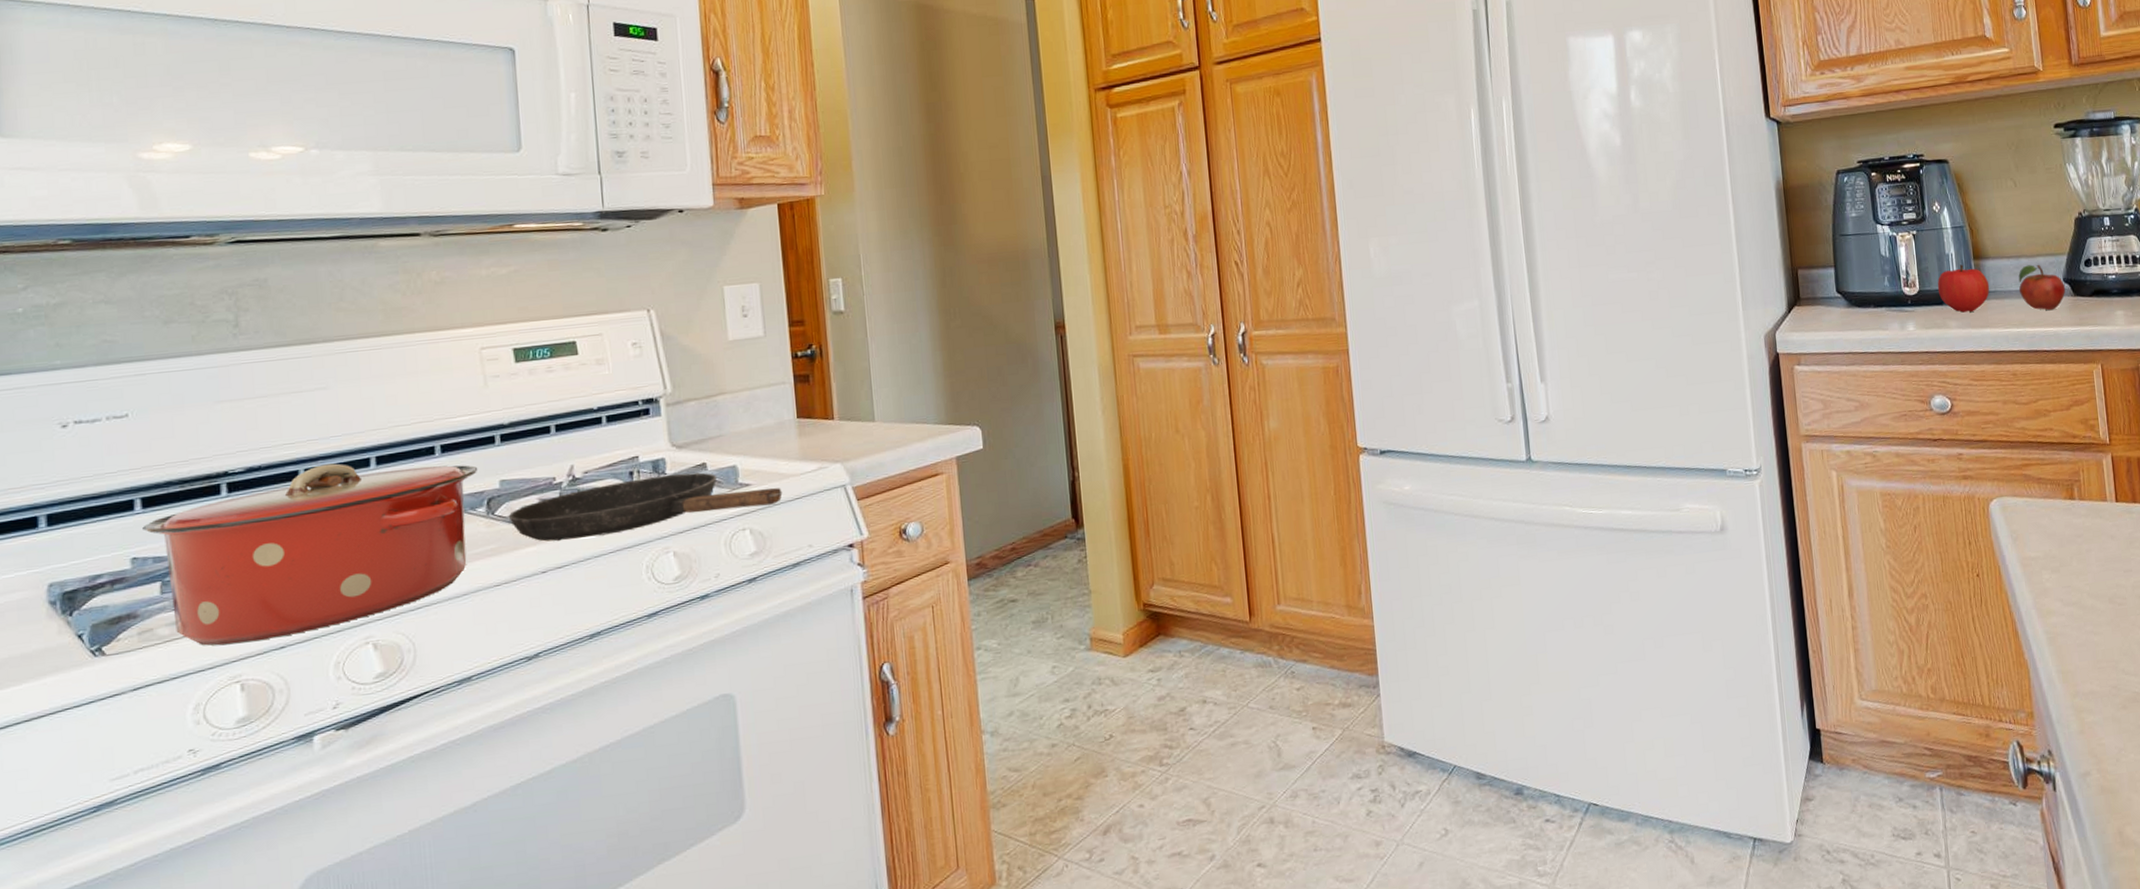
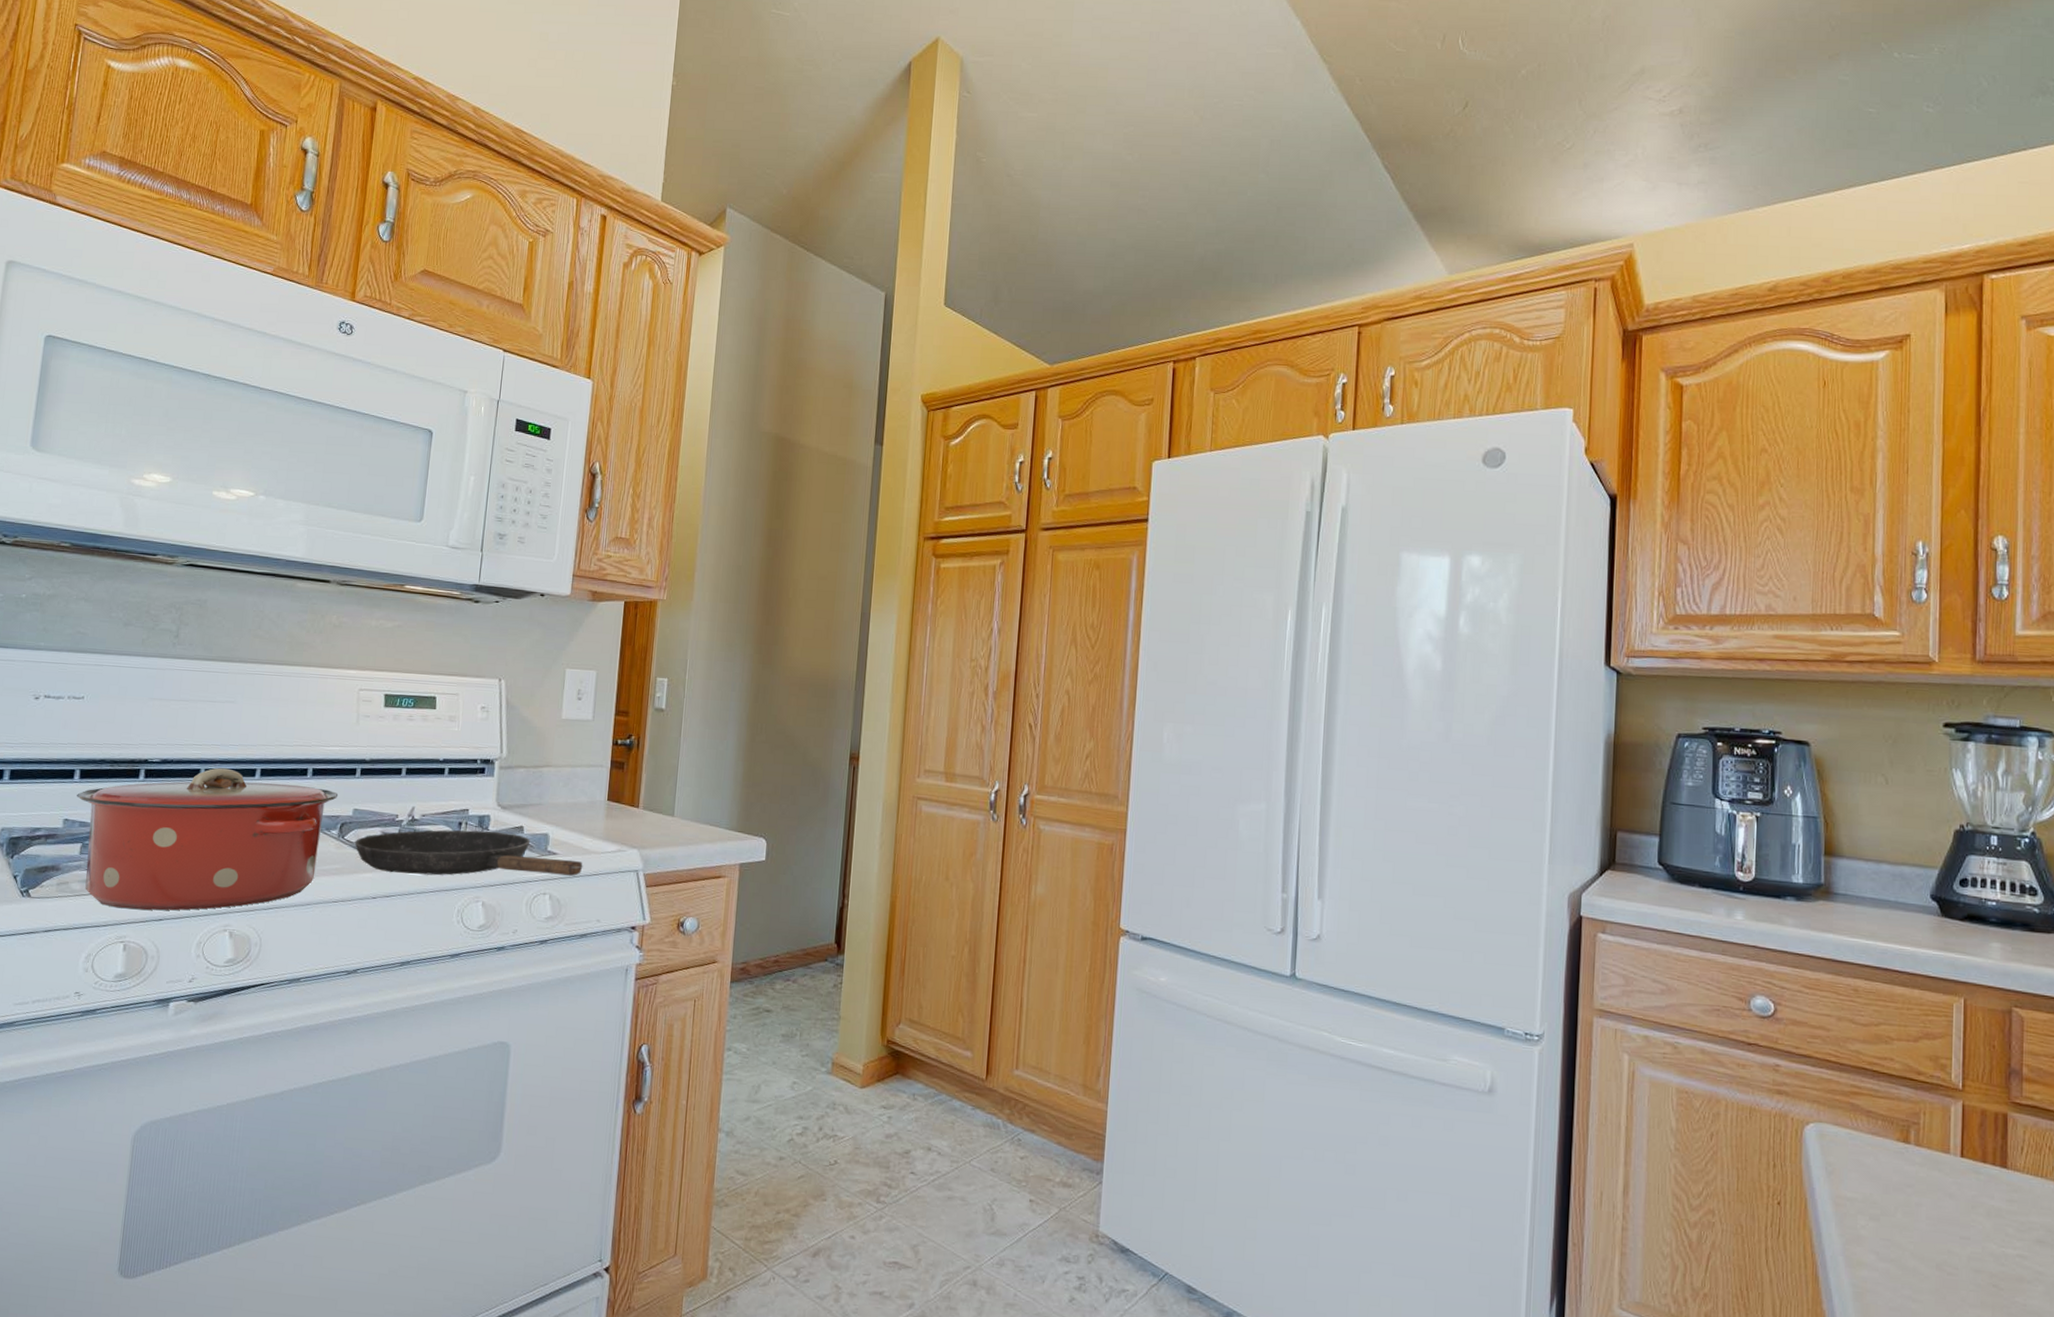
fruit: present [1937,264,1990,313] -> none [1776,858,1840,912]
fruit: present [2018,265,2066,311] -> none [1874,872,1932,928]

